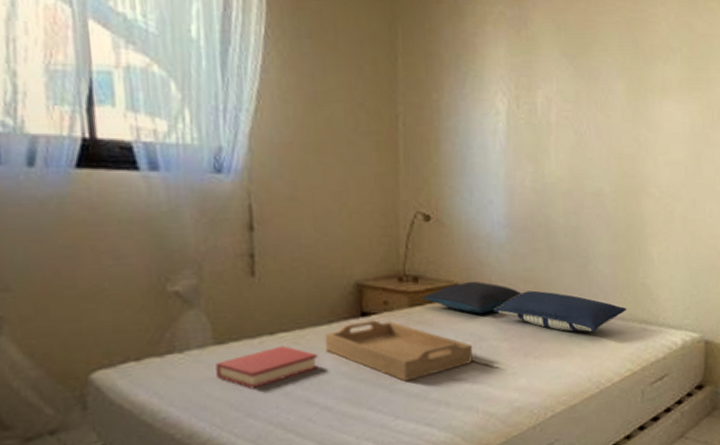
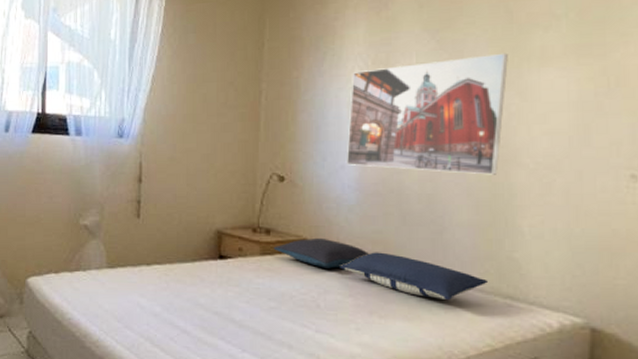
hardback book: present [215,345,319,389] -> none [107,275,182,307]
serving tray: present [324,320,473,382] -> none [188,263,318,320]
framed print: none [494,83,636,205] -> present [346,53,508,175]

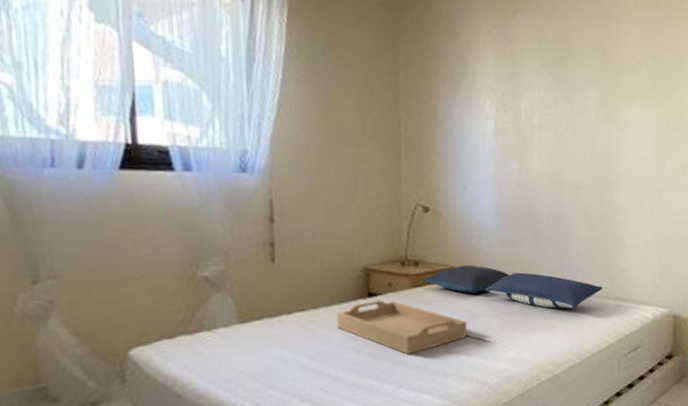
serving tray: none [188,263,318,320] -> present [336,300,468,355]
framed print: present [346,53,508,175] -> none [484,90,608,197]

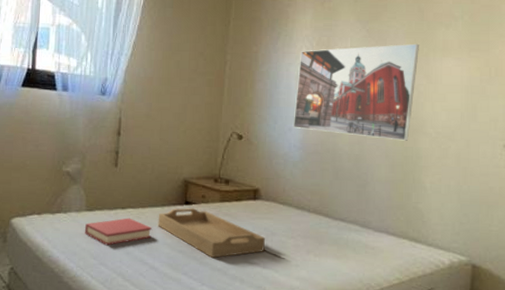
hardback book: none [239,323,331,363] -> present [85,218,152,246]
pillow: present [422,264,510,294] -> none [231,188,309,214]
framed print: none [484,90,608,197] -> present [293,43,419,141]
pillow: present [485,272,604,309] -> none [285,201,399,241]

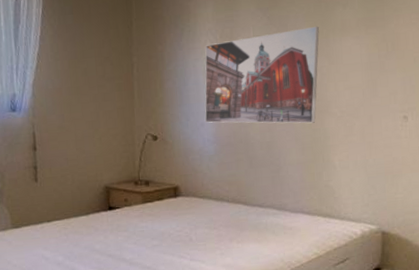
hardback book: present [85,218,152,246] -> none [13,230,80,260]
serving tray: present [157,208,266,258] -> none [84,213,190,257]

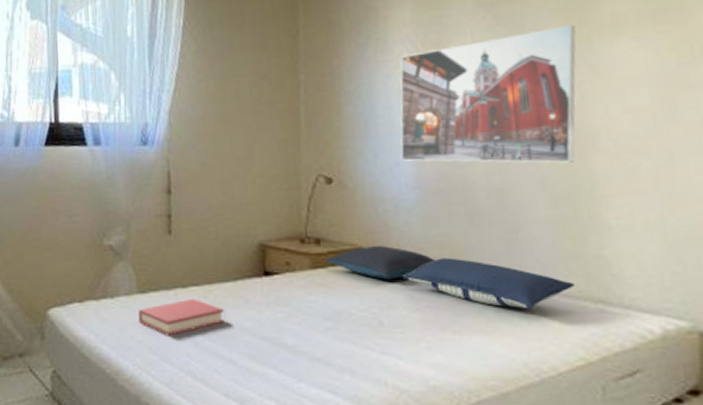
hardback book: none [13,230,80,260] -> present [138,298,225,336]
pillow: none [152,184,228,209] -> present [325,245,436,280]
pillow: none [205,191,314,223] -> present [403,257,576,308]

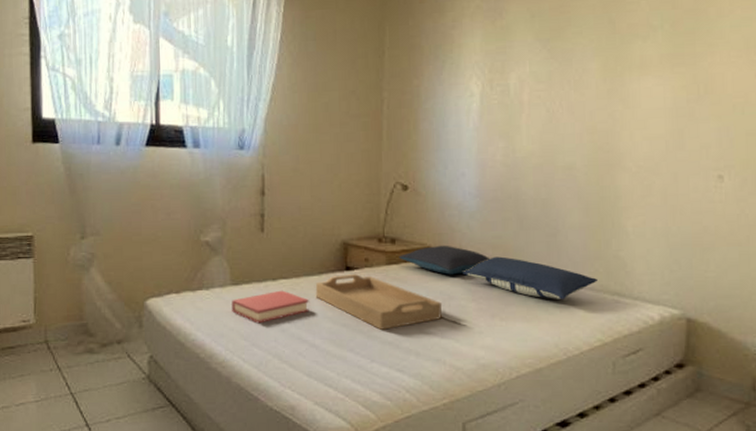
serving tray: none [230,280,380,344] -> present [315,274,443,330]
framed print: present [400,24,576,163] -> none [466,62,612,179]

